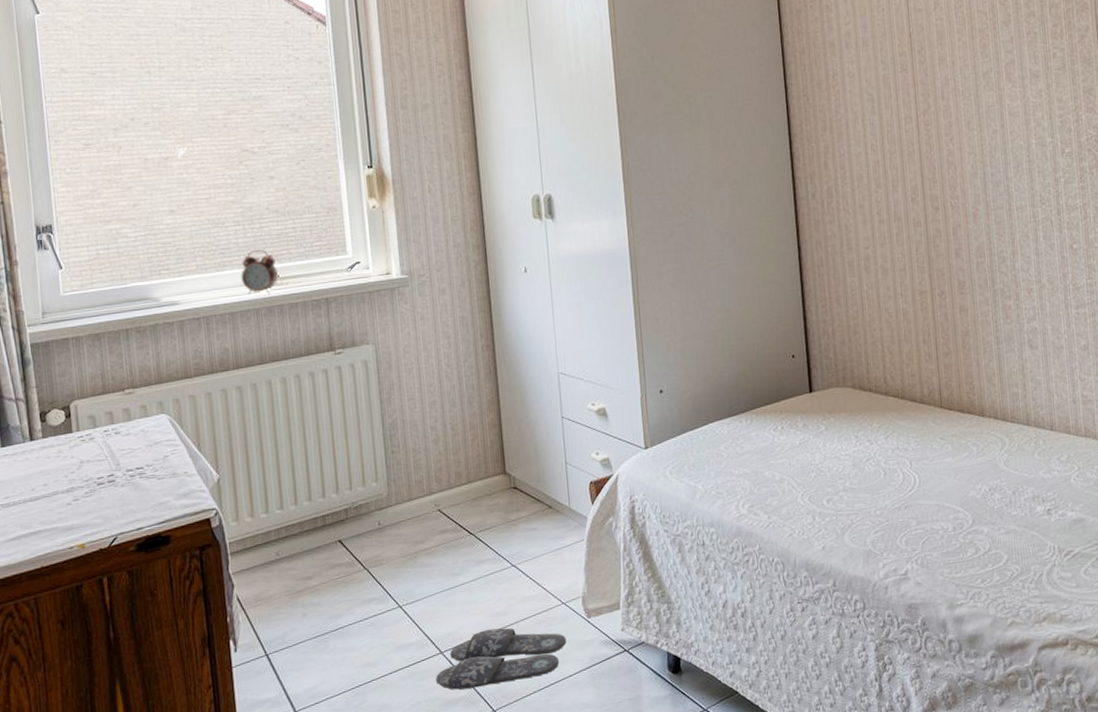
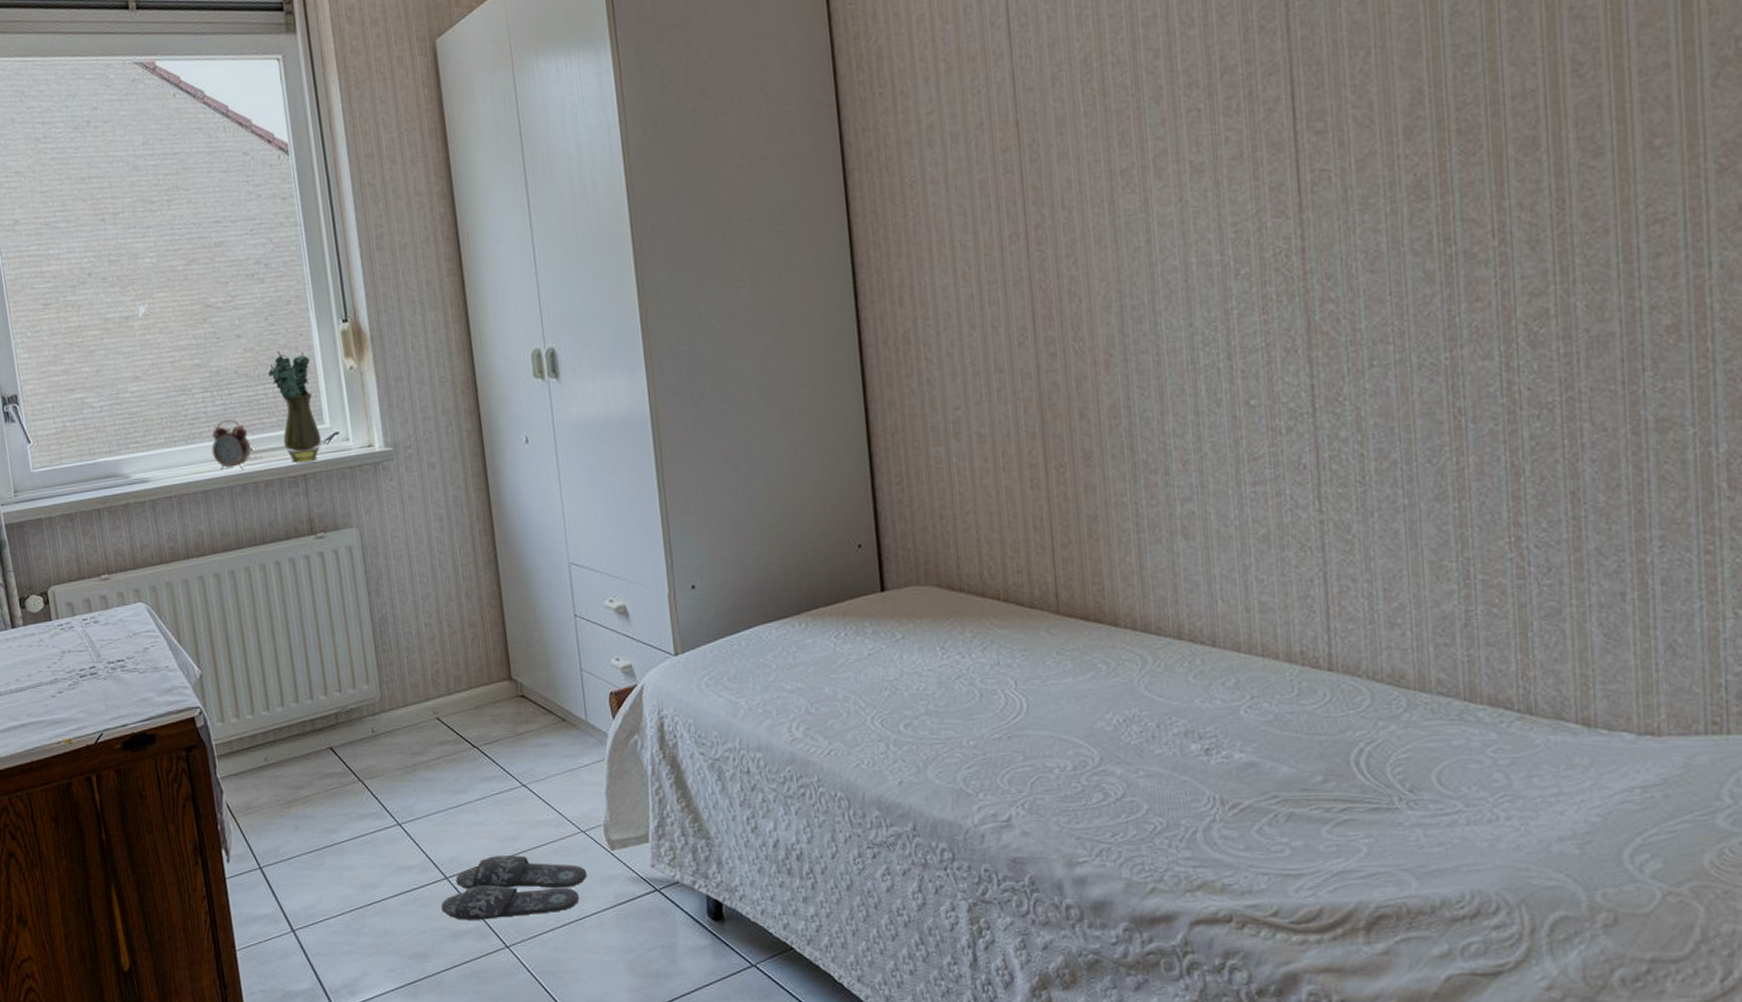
vase: none [297,191,344,288] -> present [267,350,322,463]

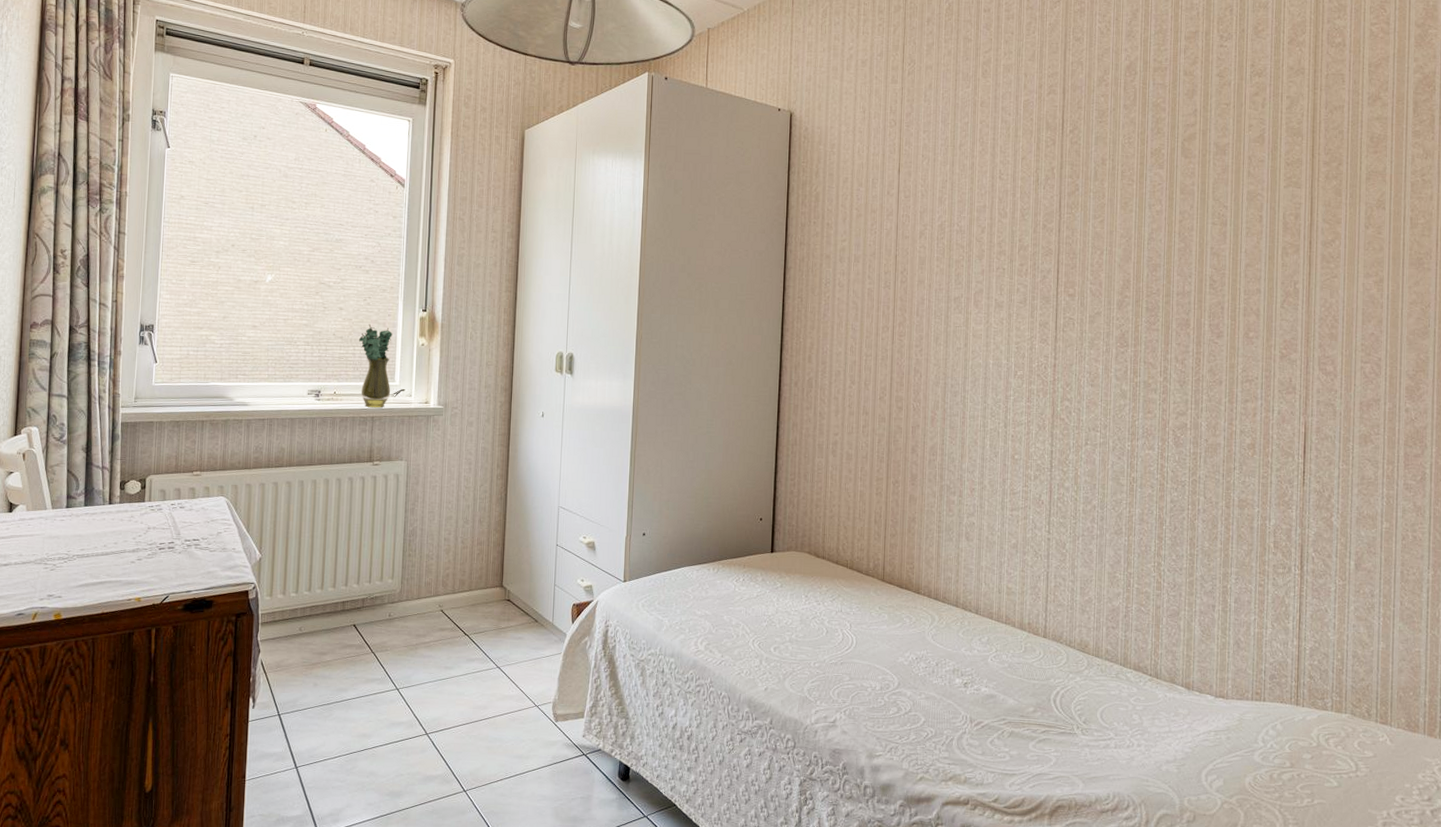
alarm clock: present [211,419,251,471] -> none [303,368,335,406]
slippers: present [441,855,587,920] -> none [419,719,535,769]

